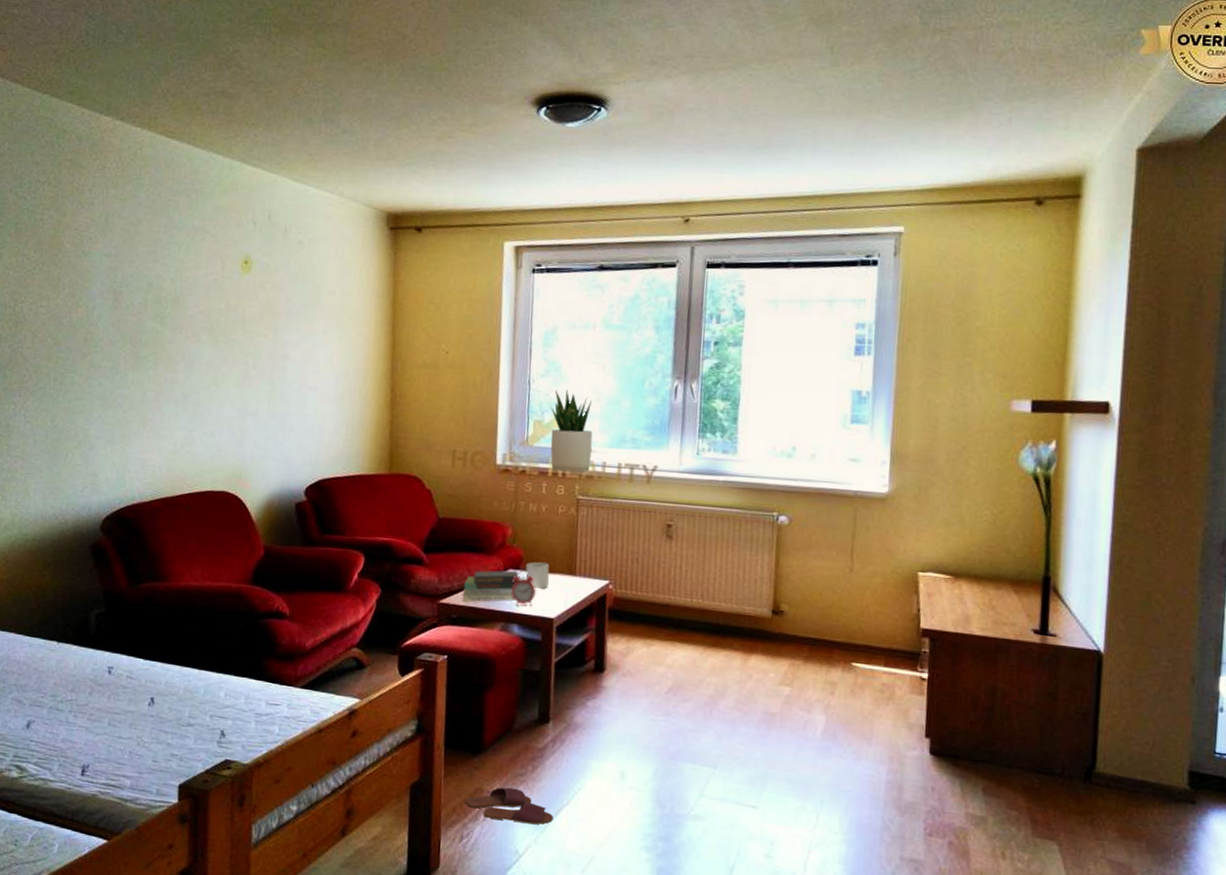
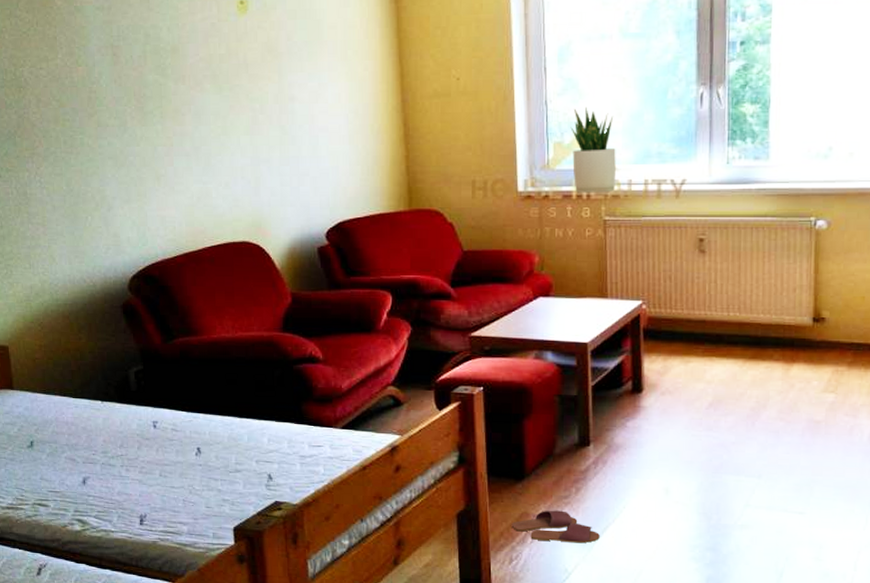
books: present [462,570,520,603] -> none [493,298,551,333]
alarm clock: present [511,570,537,606] -> none [543,297,569,333]
mug: present [525,561,550,590] -> none [555,287,581,315]

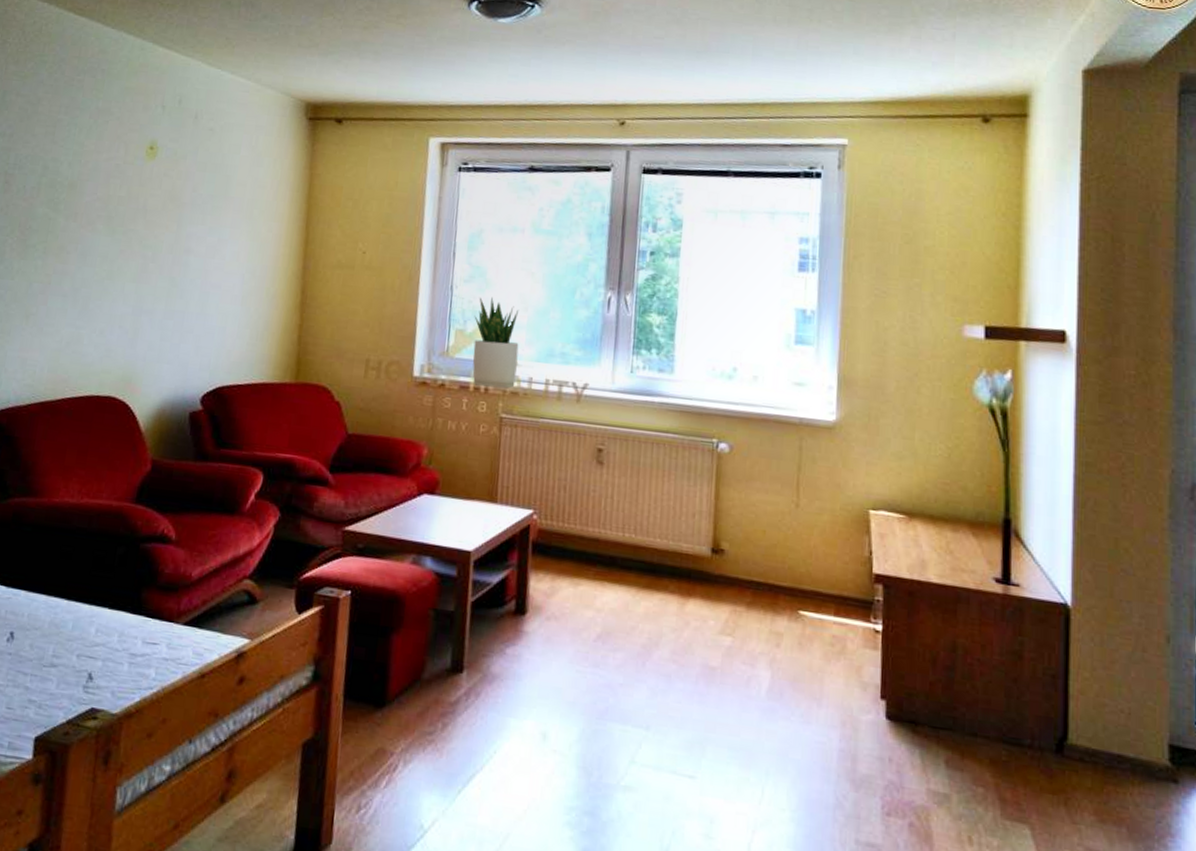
slippers: present [511,510,600,544] -> none [364,747,465,794]

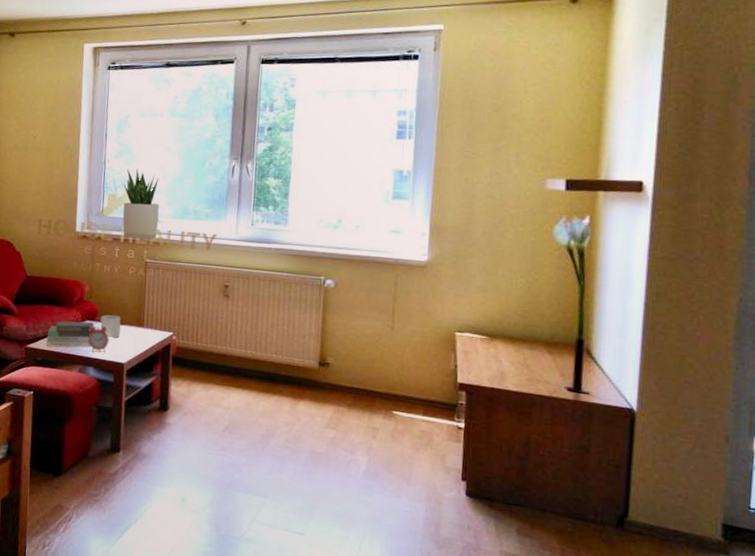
books: none [370,494,435,531] -> present [46,321,96,348]
alarm clock: none [425,495,454,536] -> present [88,321,110,352]
mug: none [441,486,468,518] -> present [100,314,121,339]

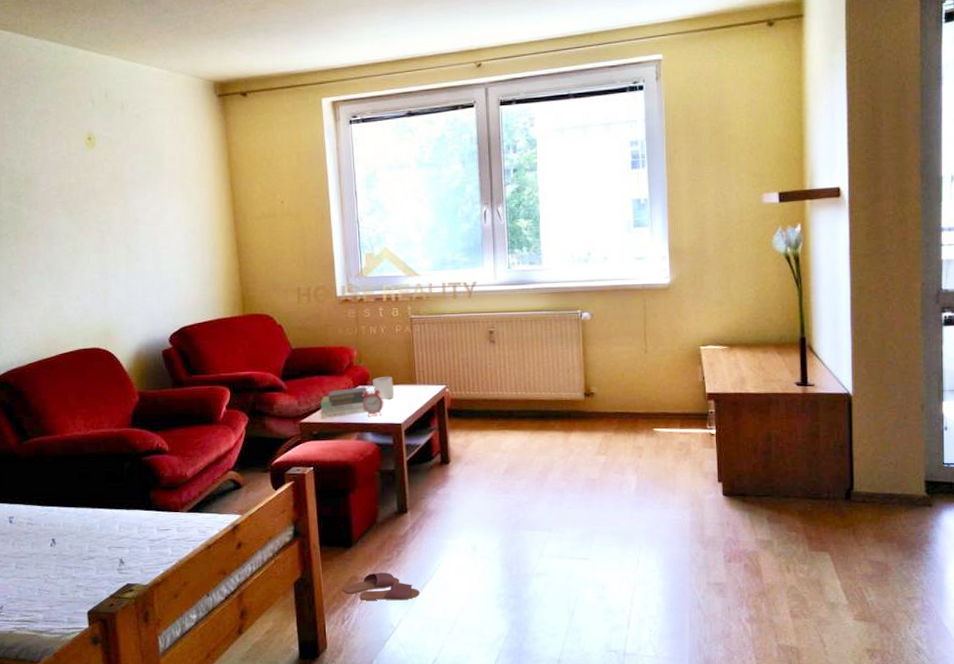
slippers: none [47,505,123,538] -> present [342,572,419,601]
planter: present [122,168,160,240] -> none [379,224,419,296]

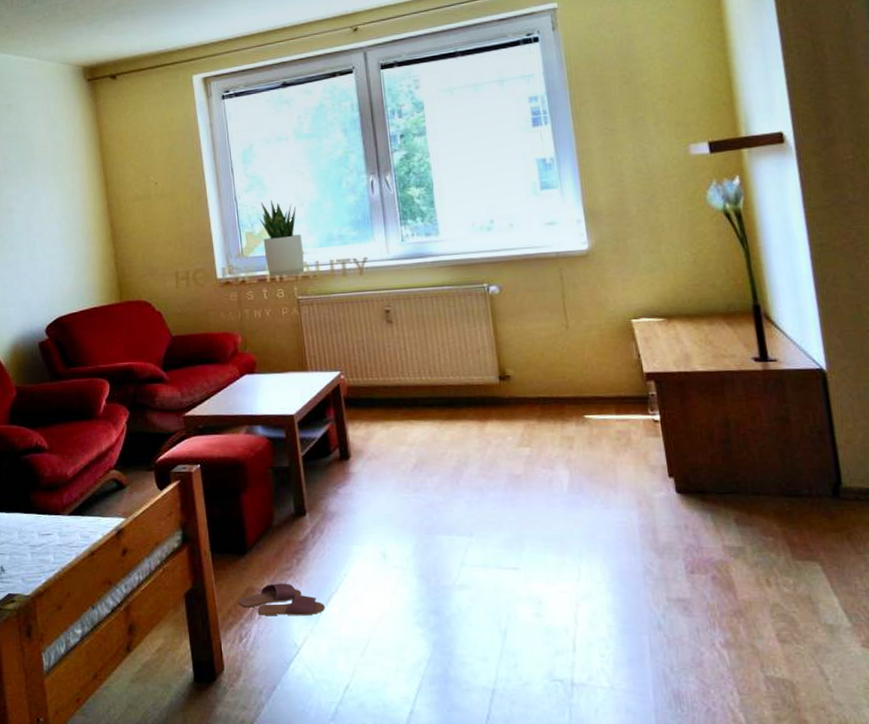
books: present [320,386,369,419] -> none [204,375,256,412]
alarm clock: present [362,385,385,417] -> none [249,373,274,408]
mug: present [372,376,395,401] -> none [259,363,285,390]
planter: none [379,224,419,296] -> present [259,200,305,277]

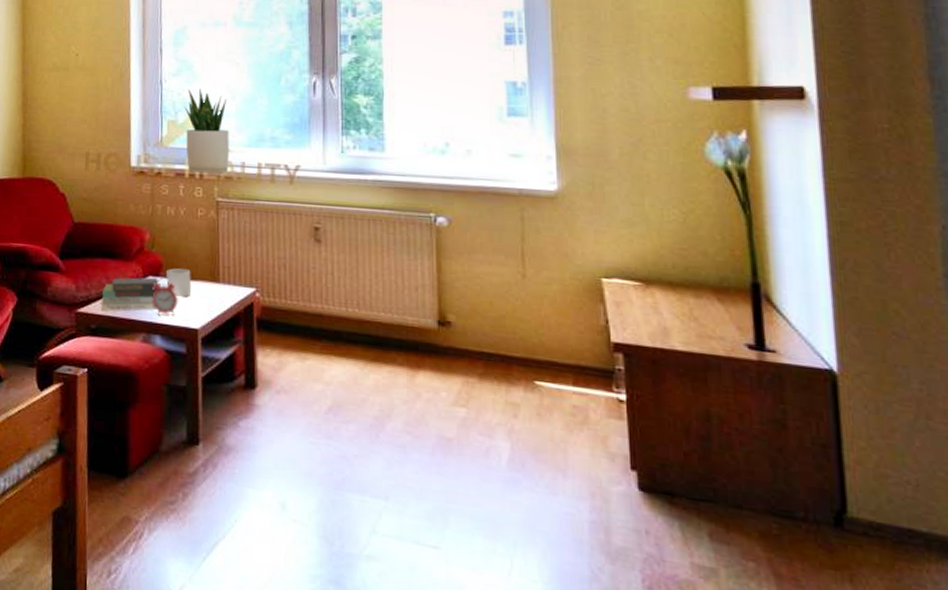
books: none [204,375,256,412] -> present [100,277,161,312]
slippers: present [238,583,325,616] -> none [111,516,209,561]
alarm clock: none [249,373,274,408] -> present [152,277,179,315]
mug: none [259,363,285,390] -> present [165,267,192,298]

